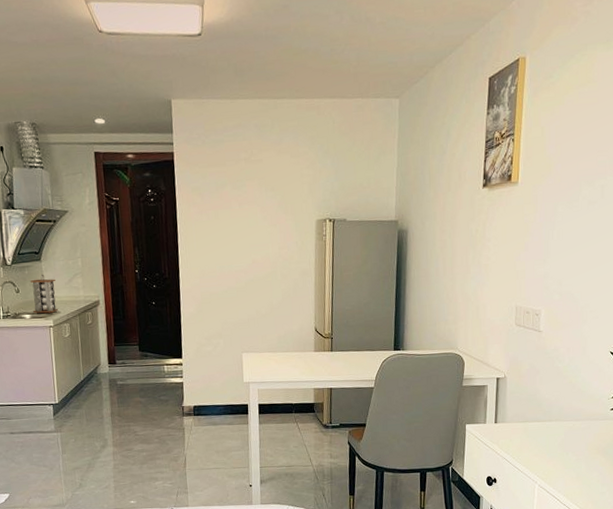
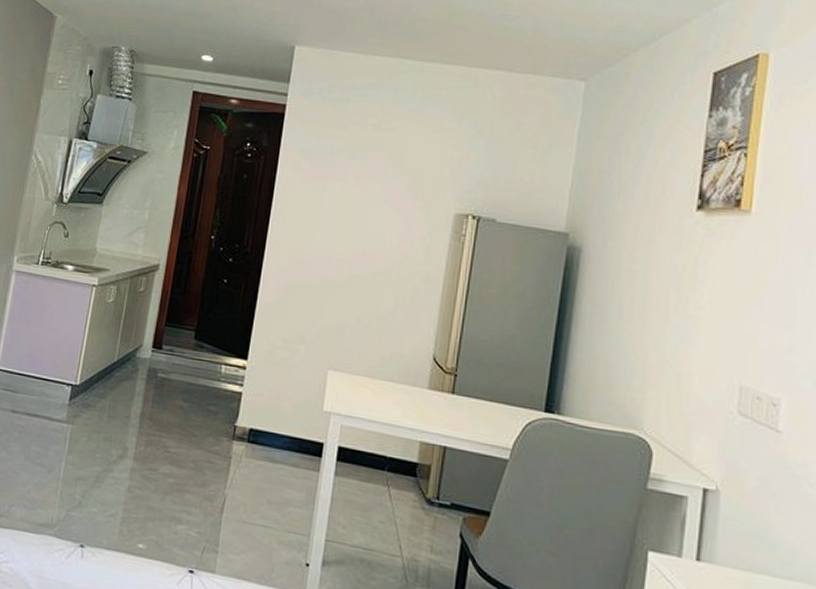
spice rack: present [30,274,58,314] -> none [77,220,113,270]

